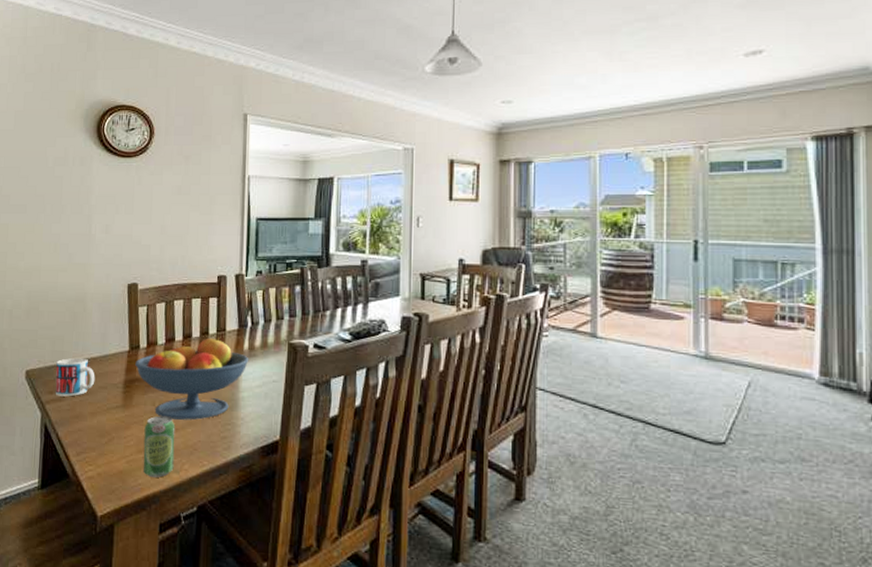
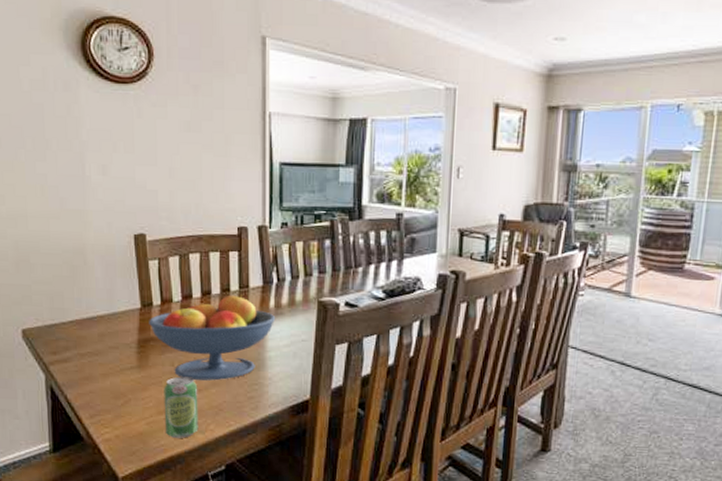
mug: present [55,357,95,397] -> none [57,315,104,358]

